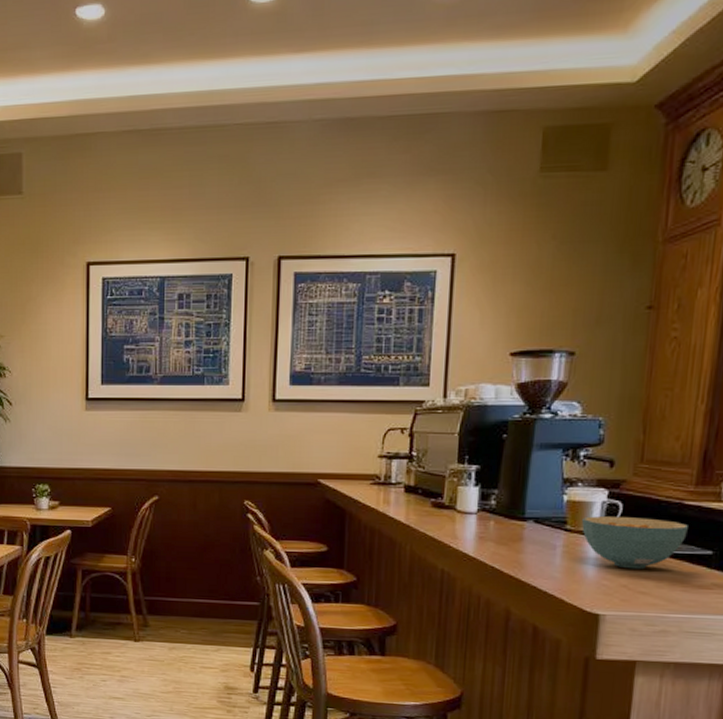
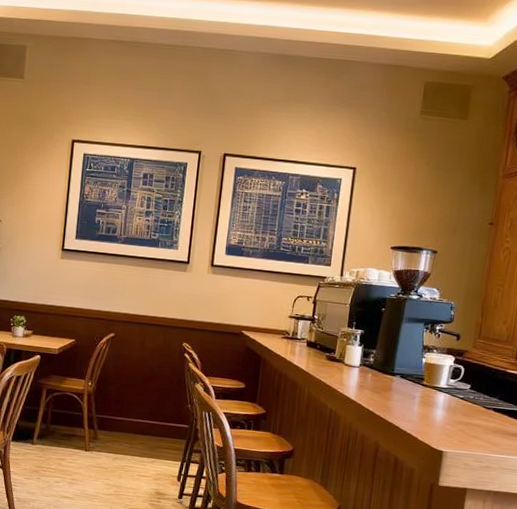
cereal bowl: present [582,516,688,570] -> none [434,376,509,419]

